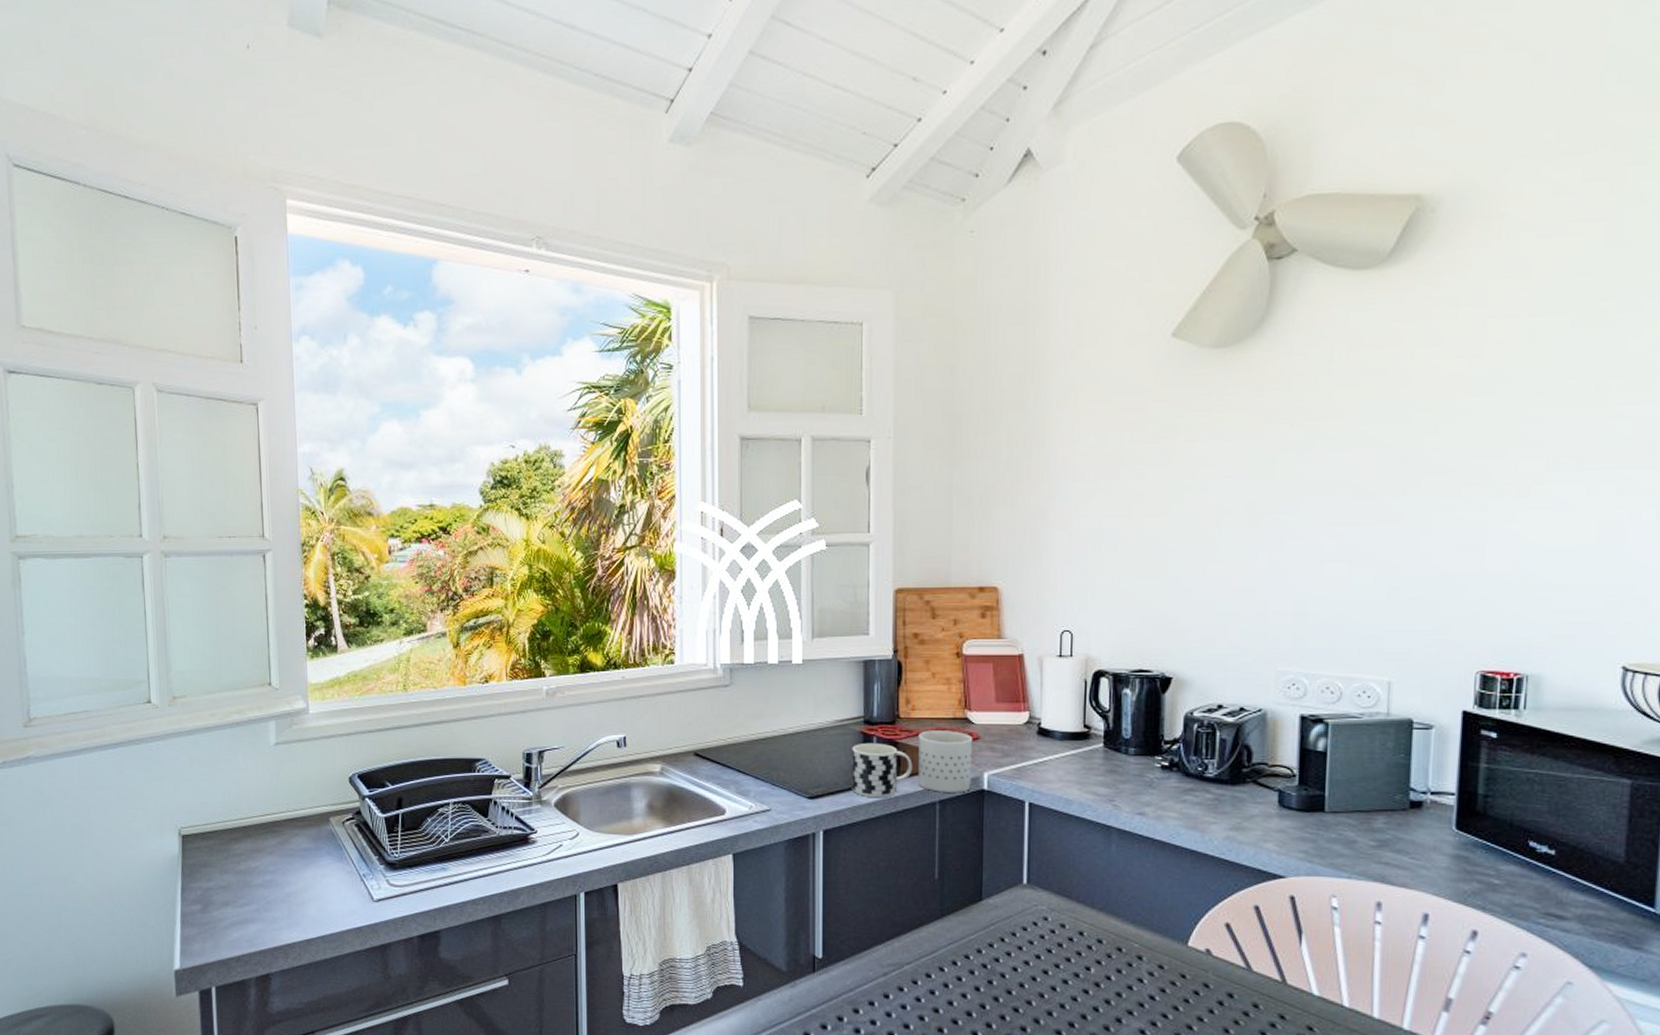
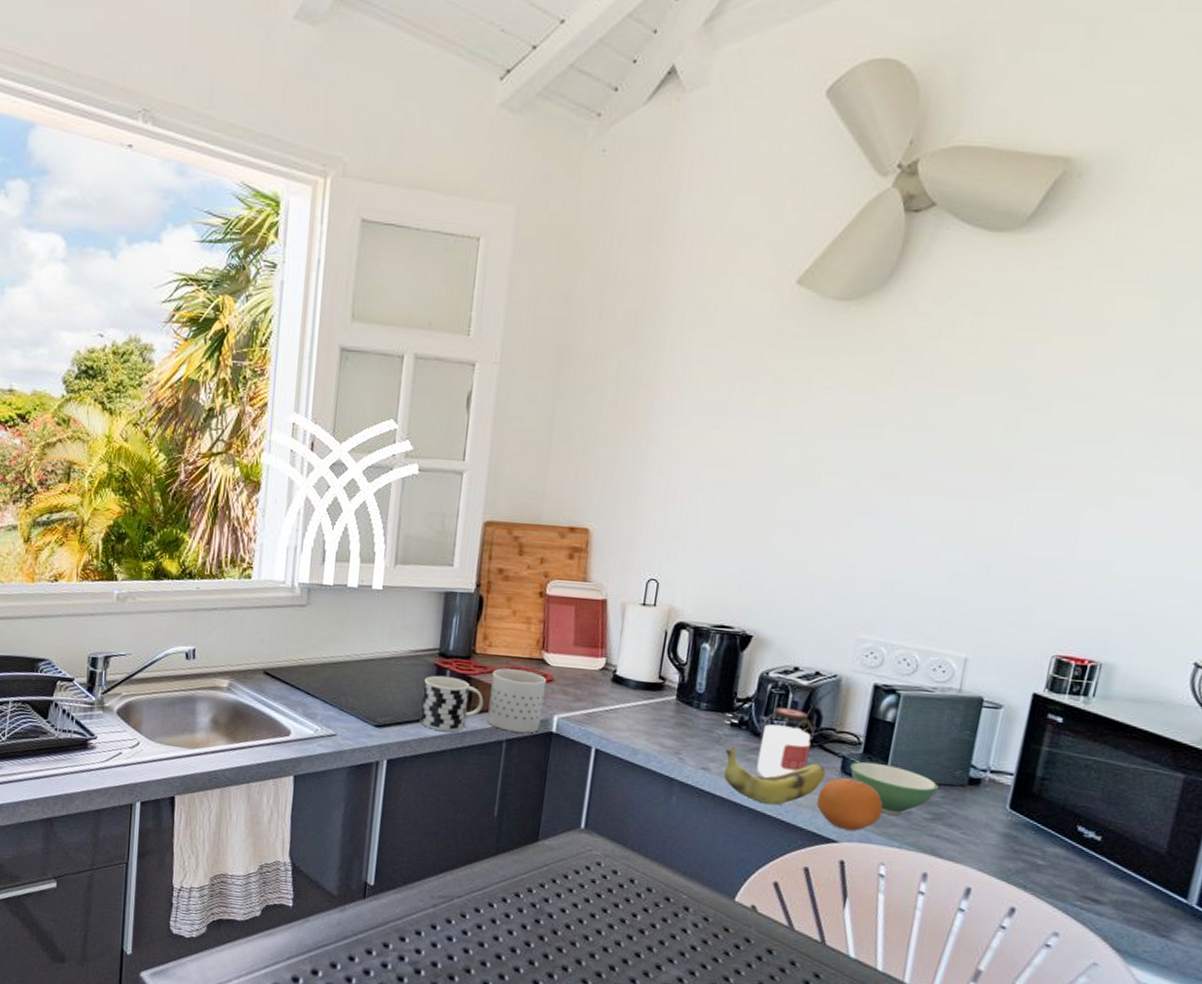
banana: none [1160,789,1264,845] -> present [723,746,826,806]
jar: none [1192,746,1246,818] -> present [756,707,815,778]
fruit: none [1259,812,1326,865] -> present [816,777,883,831]
bowl: none [1288,793,1380,845] -> present [850,761,938,816]

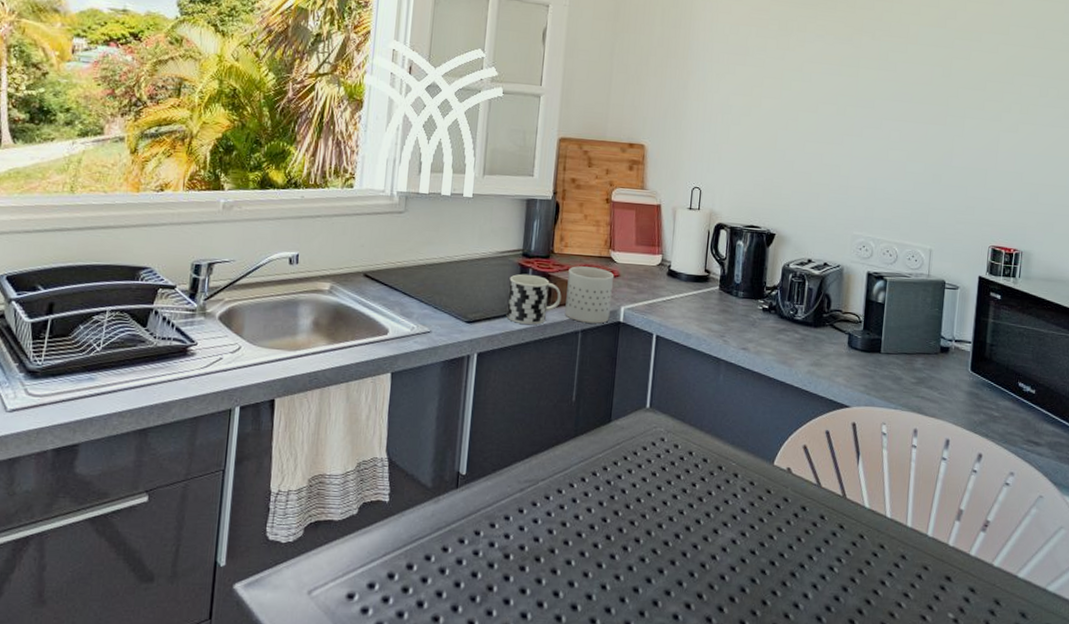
banana: present [723,746,826,806] -> none [759,328,837,378]
jar: present [756,707,815,778] -> none [784,294,826,354]
fruit: present [816,777,883,831] -> none [832,351,881,397]
bowl: present [850,761,938,816] -> none [855,337,919,381]

